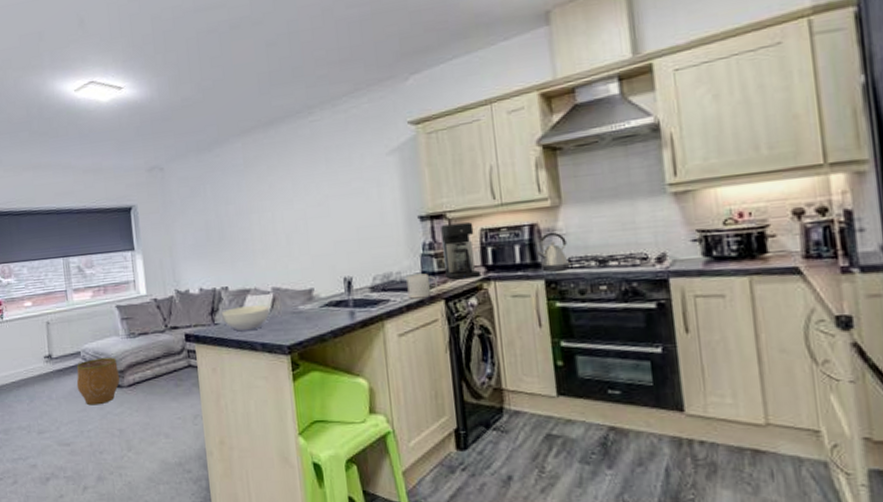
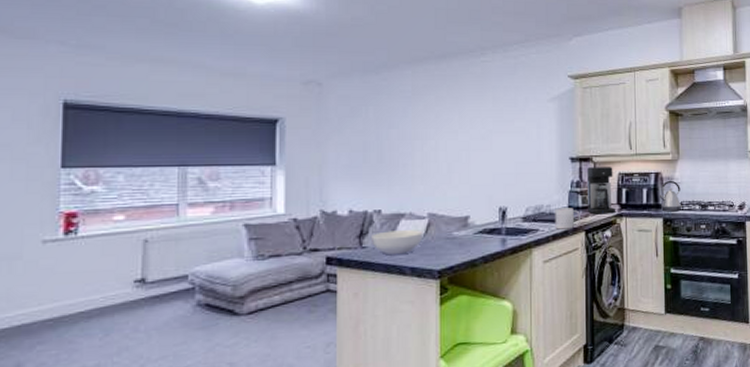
basket: present [76,357,120,406] -> none [177,282,239,337]

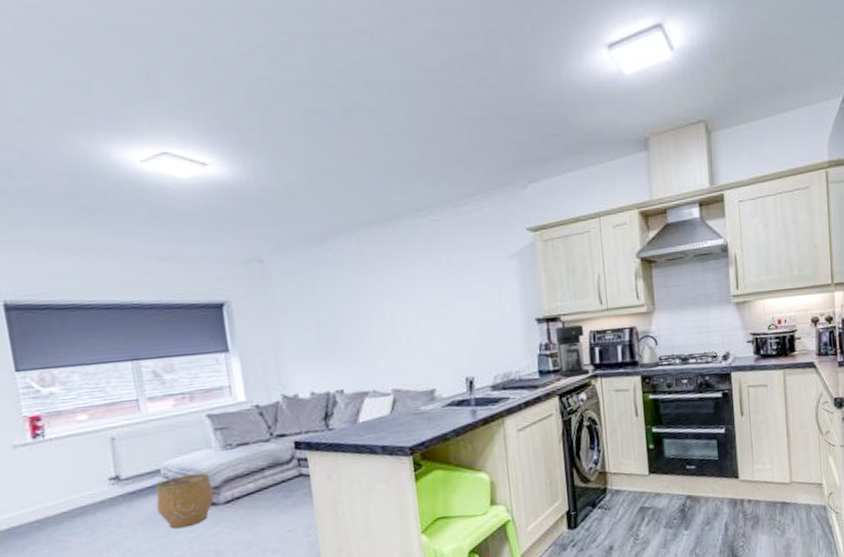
basket: none [177,282,239,337] -> present [156,473,215,529]
bowl: present [370,230,423,255] -> none [336,407,391,435]
mug: present [555,207,580,230] -> none [525,372,553,396]

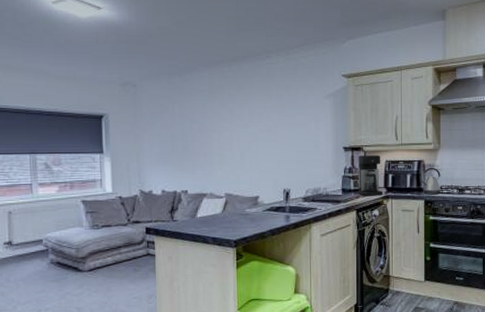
basket: present [156,473,215,529] -> none [36,246,81,287]

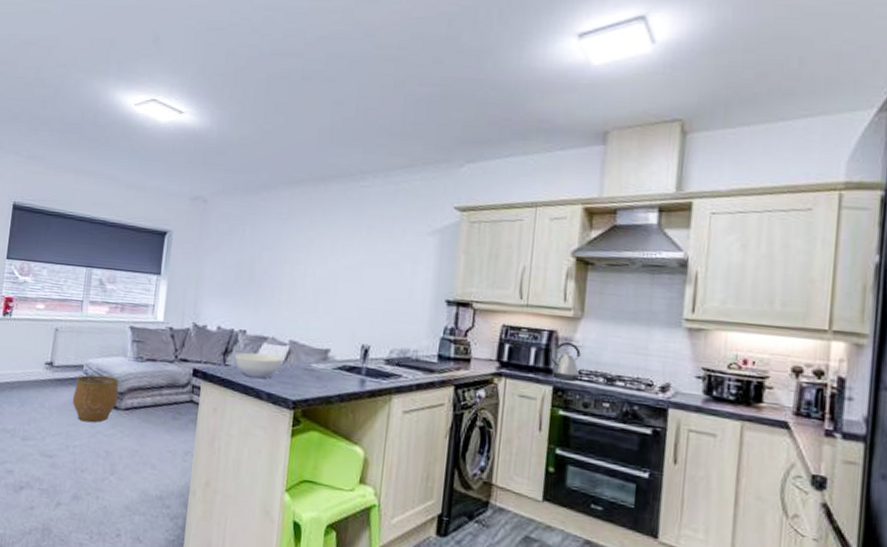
basket: none [36,246,81,287] -> present [72,374,119,423]
bowl: none [179,207,222,228] -> present [233,352,283,378]
coffee maker: present [358,155,382,196] -> none [459,314,496,372]

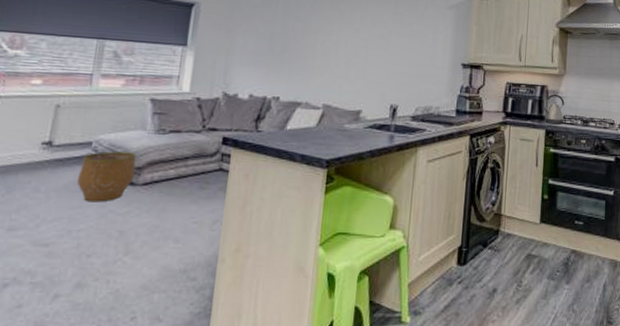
bowl: present [233,352,283,378] -> none [266,117,317,142]

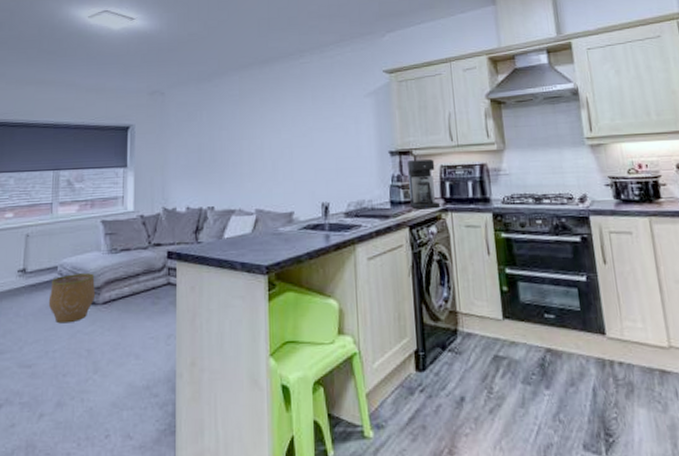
coffee maker: none [473,74,502,121] -> present [407,159,440,210]
kettle: present [543,93,565,125] -> none [486,171,513,206]

